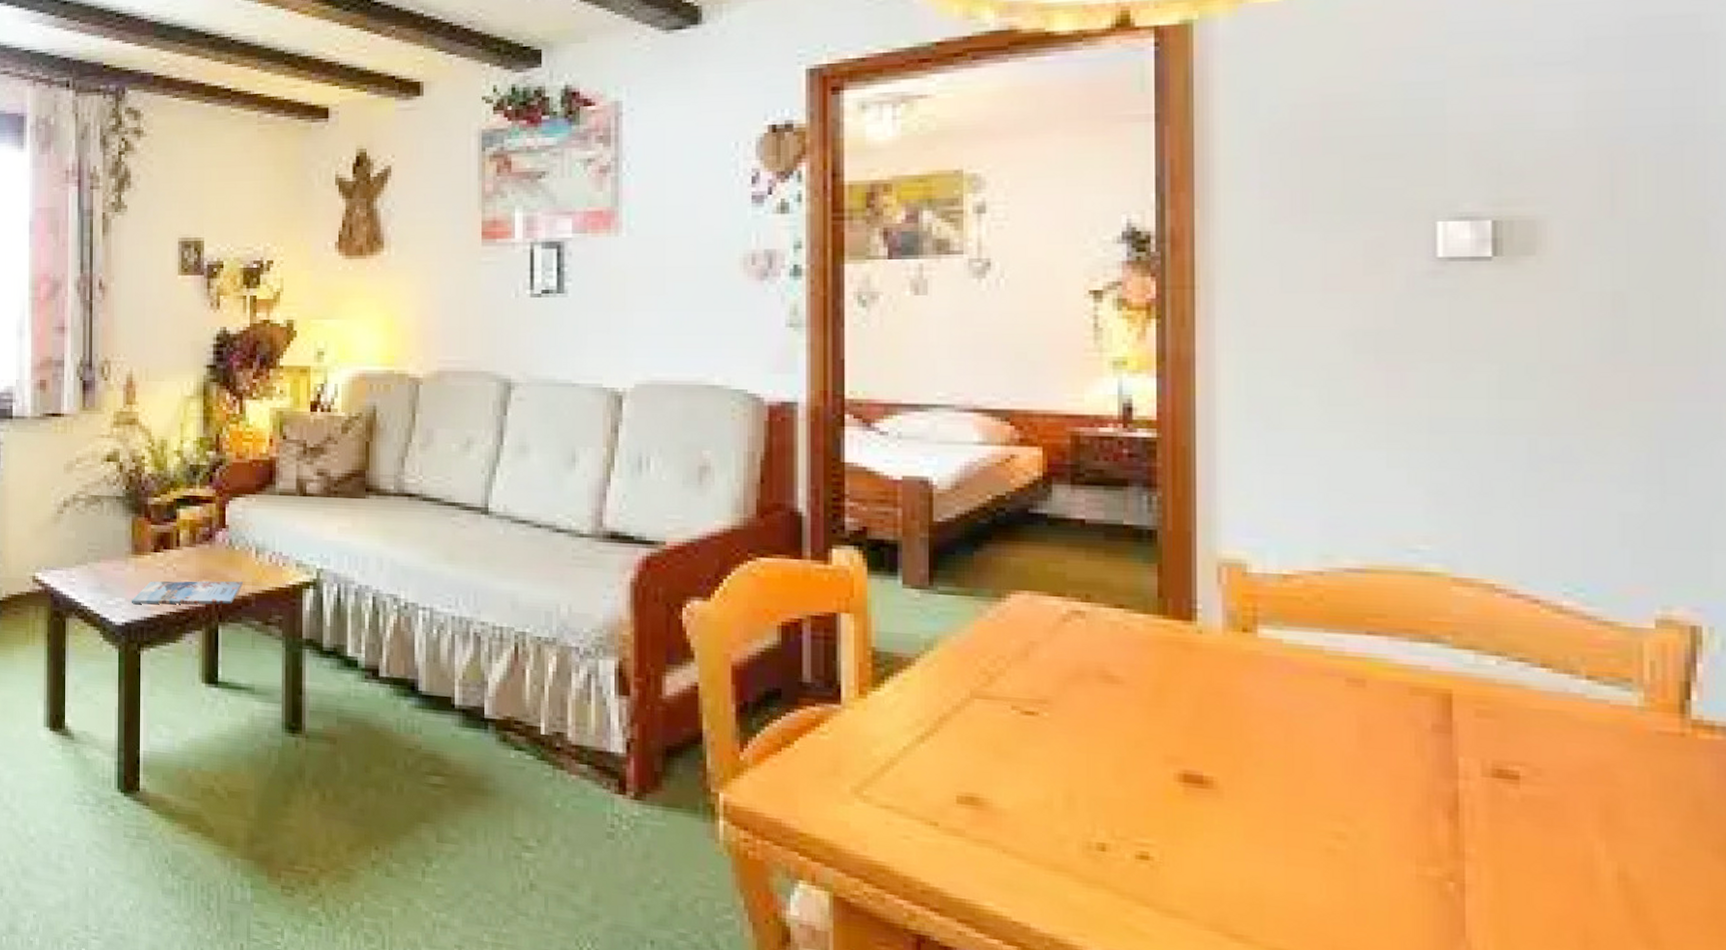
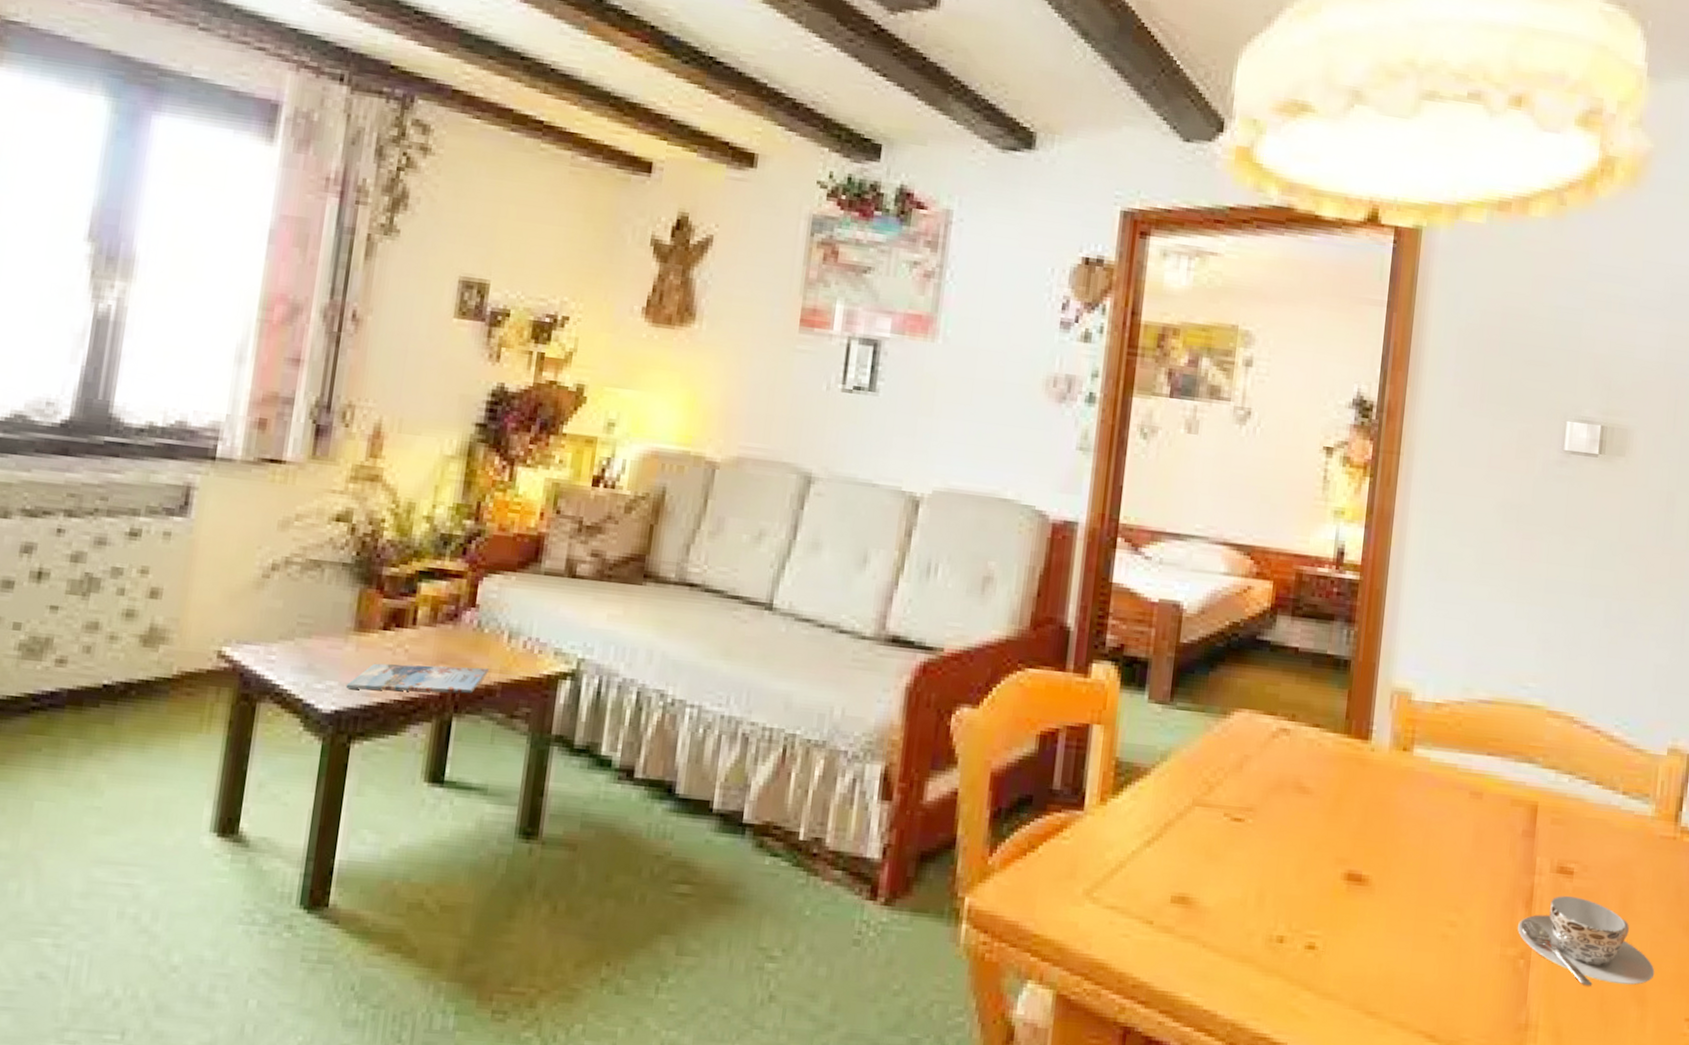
teacup: none [1440,805,1671,921] -> present [1518,896,1655,986]

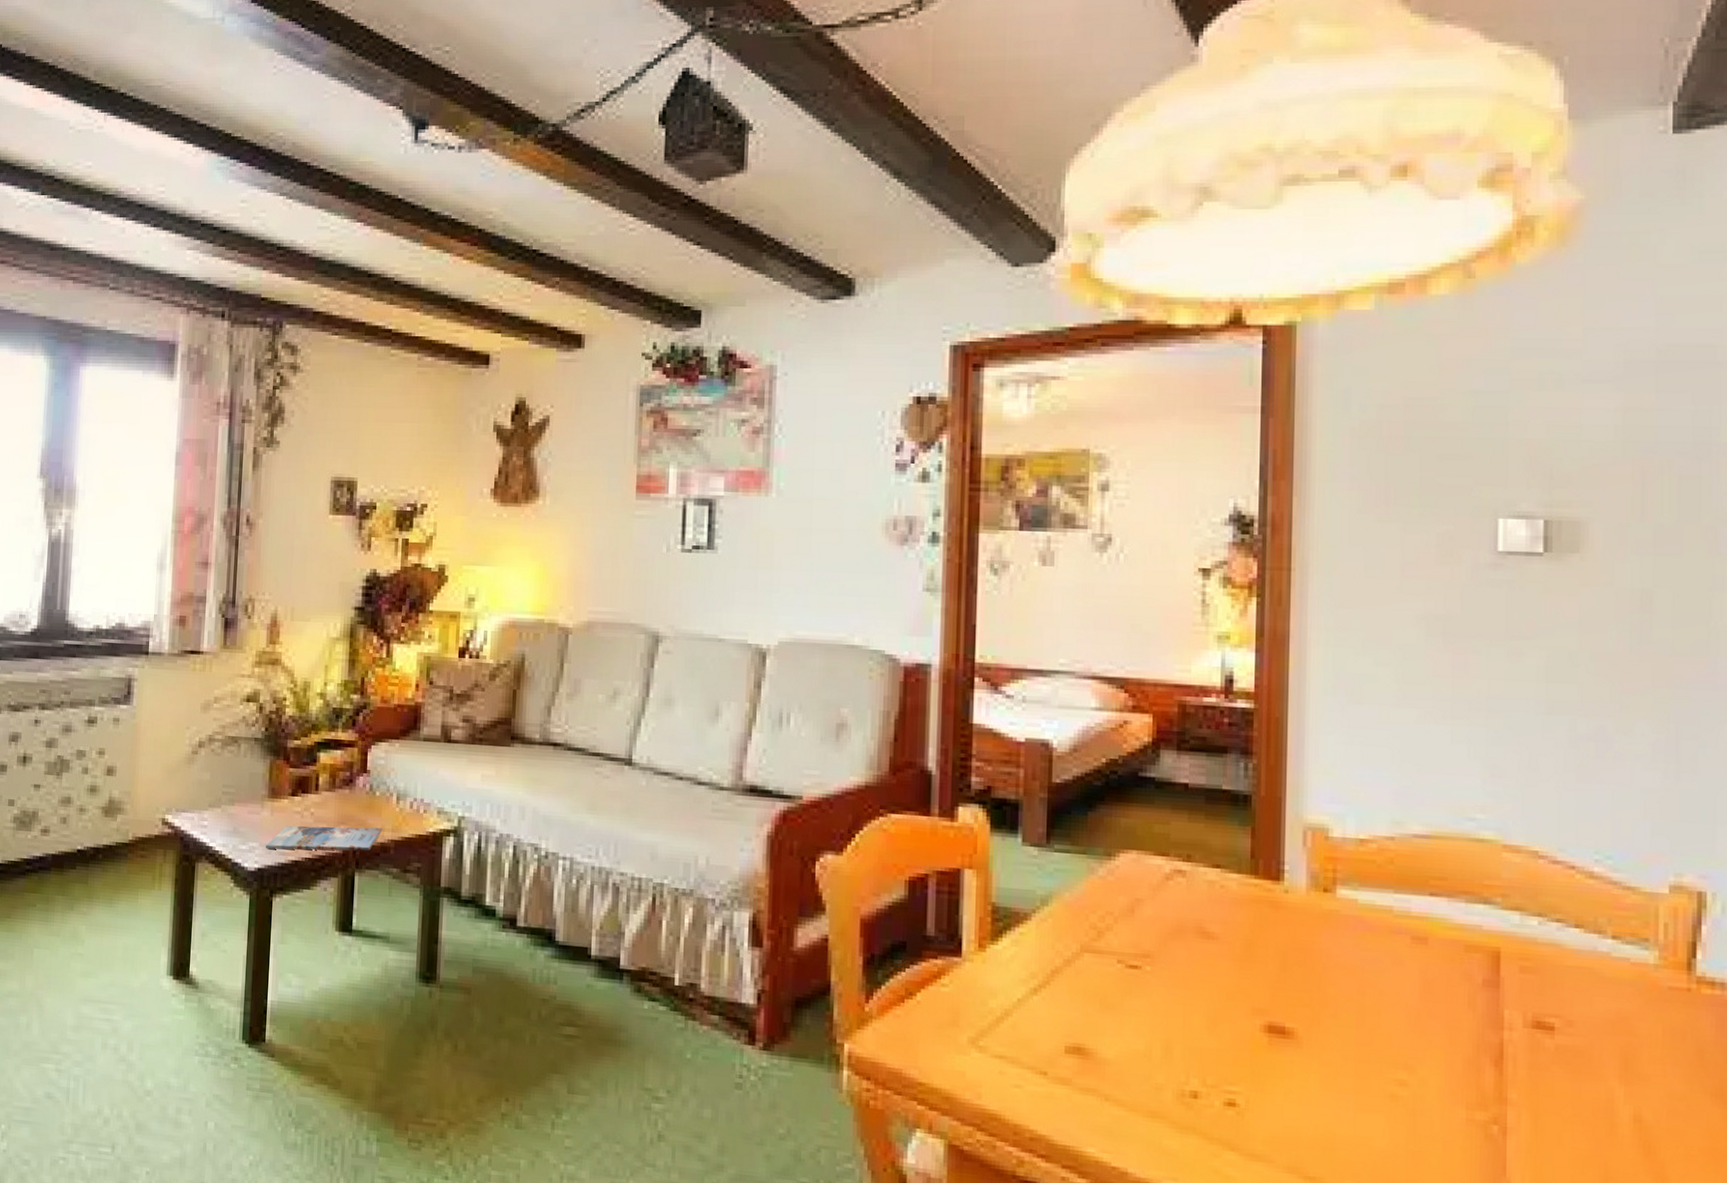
teacup: present [1518,896,1655,986] -> none [1487,1054,1676,1160]

